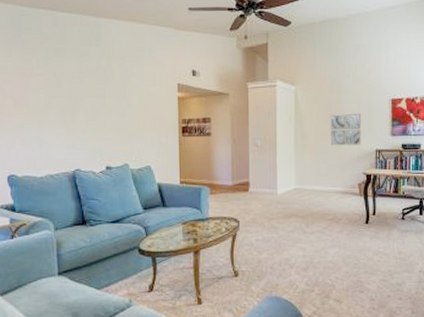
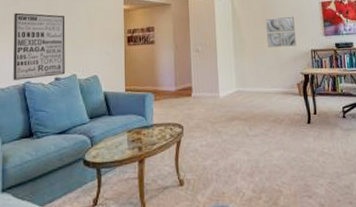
wall art: none [58,95,116,167] -> present [13,13,65,80]

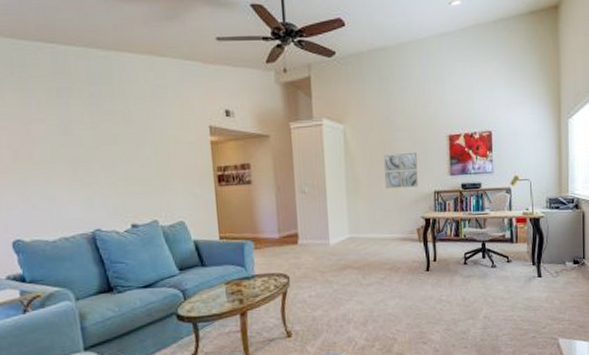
wall art: present [13,13,65,80] -> none [67,144,143,228]

